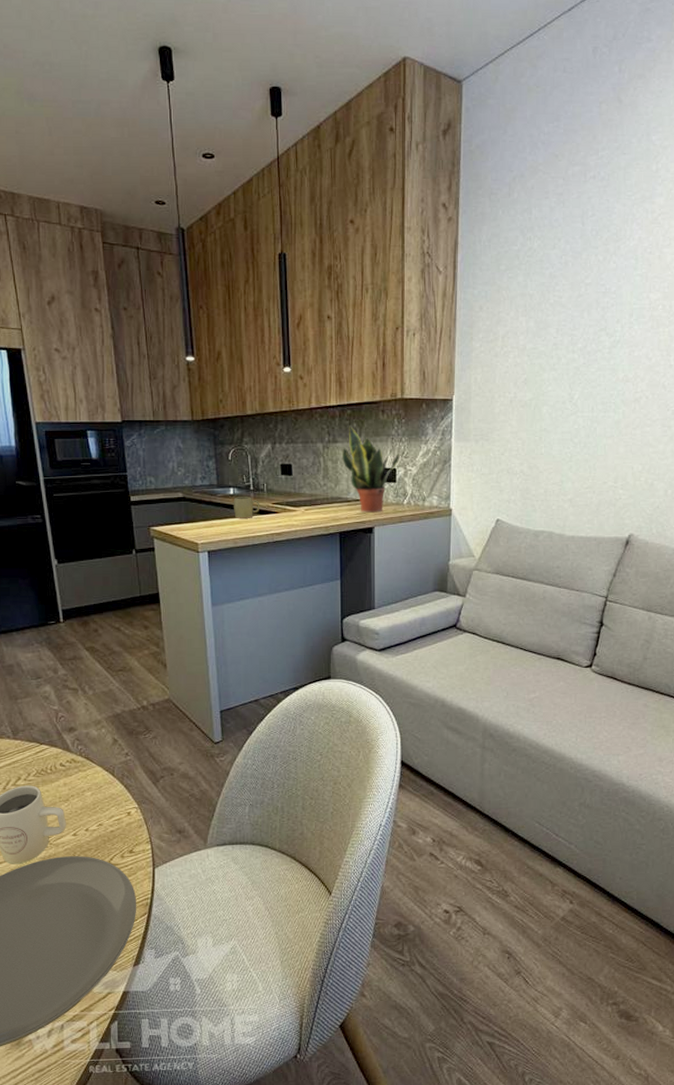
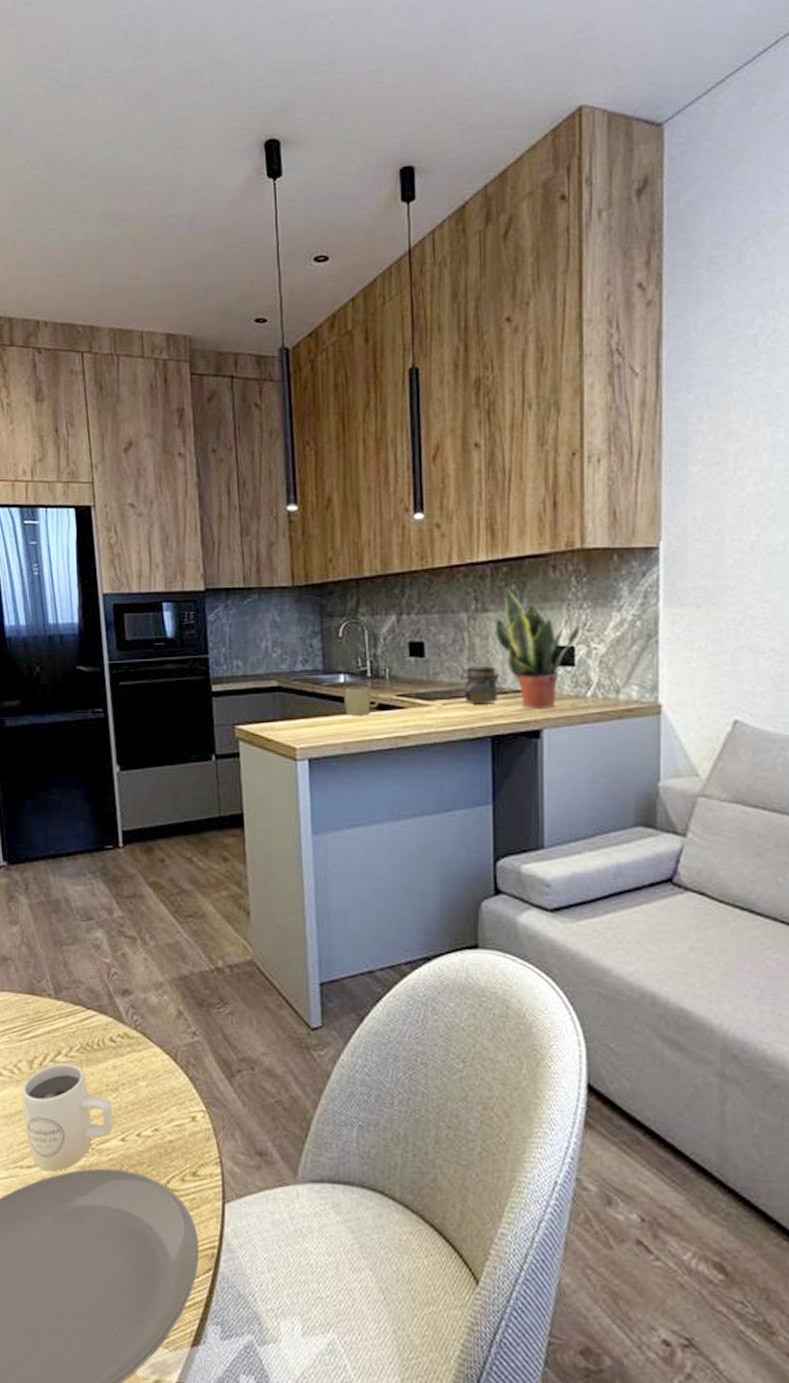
jar: none [317,482,346,510] -> present [459,666,501,704]

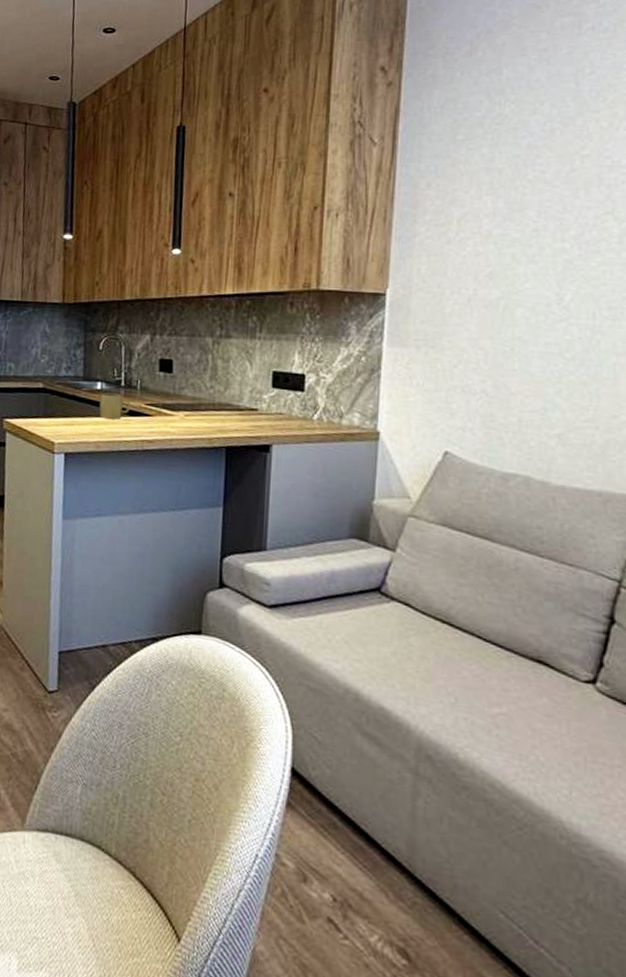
jar: present [459,666,501,704] -> none [201,384,238,419]
potted plant: present [496,587,580,709] -> none [236,318,311,428]

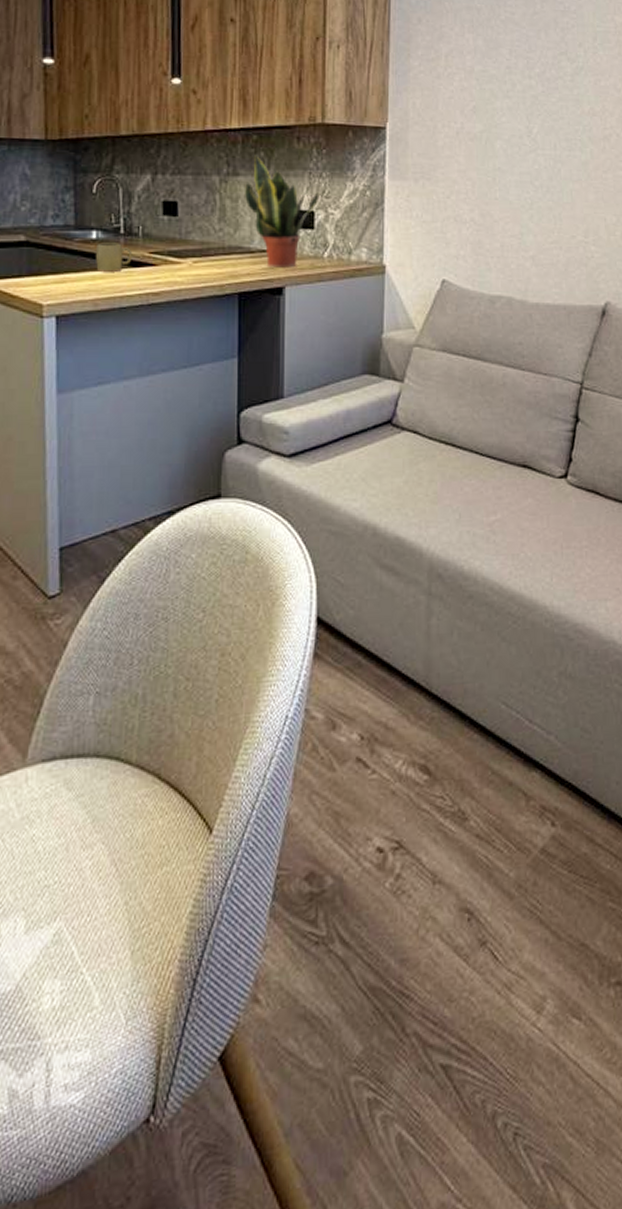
potted plant: none [236,318,311,428] -> present [245,154,320,268]

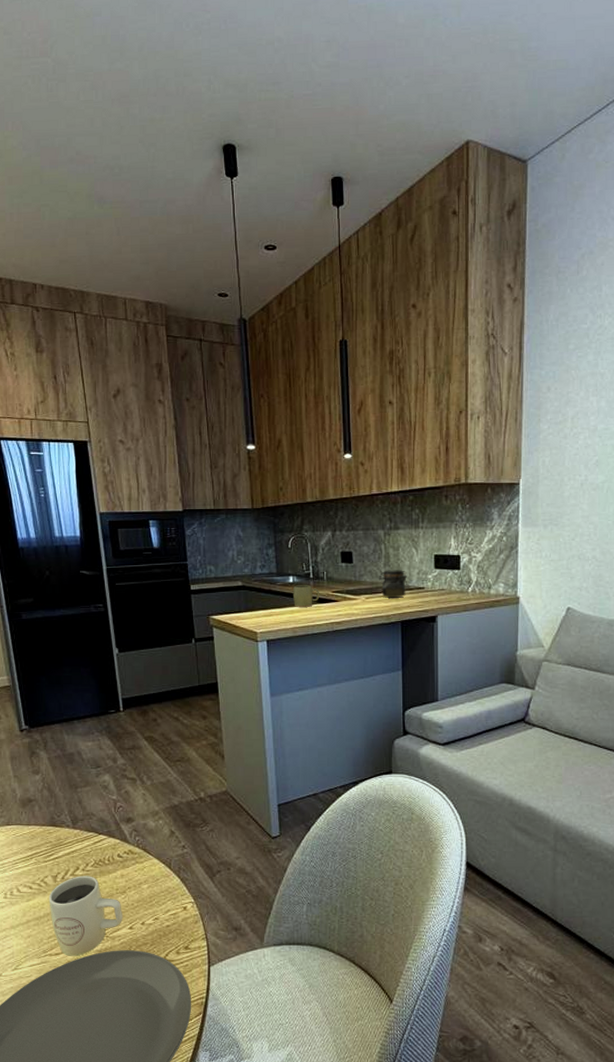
jar: none [210,227,249,263] -> present [378,570,408,598]
potted plant: present [245,154,320,268] -> none [404,511,464,601]

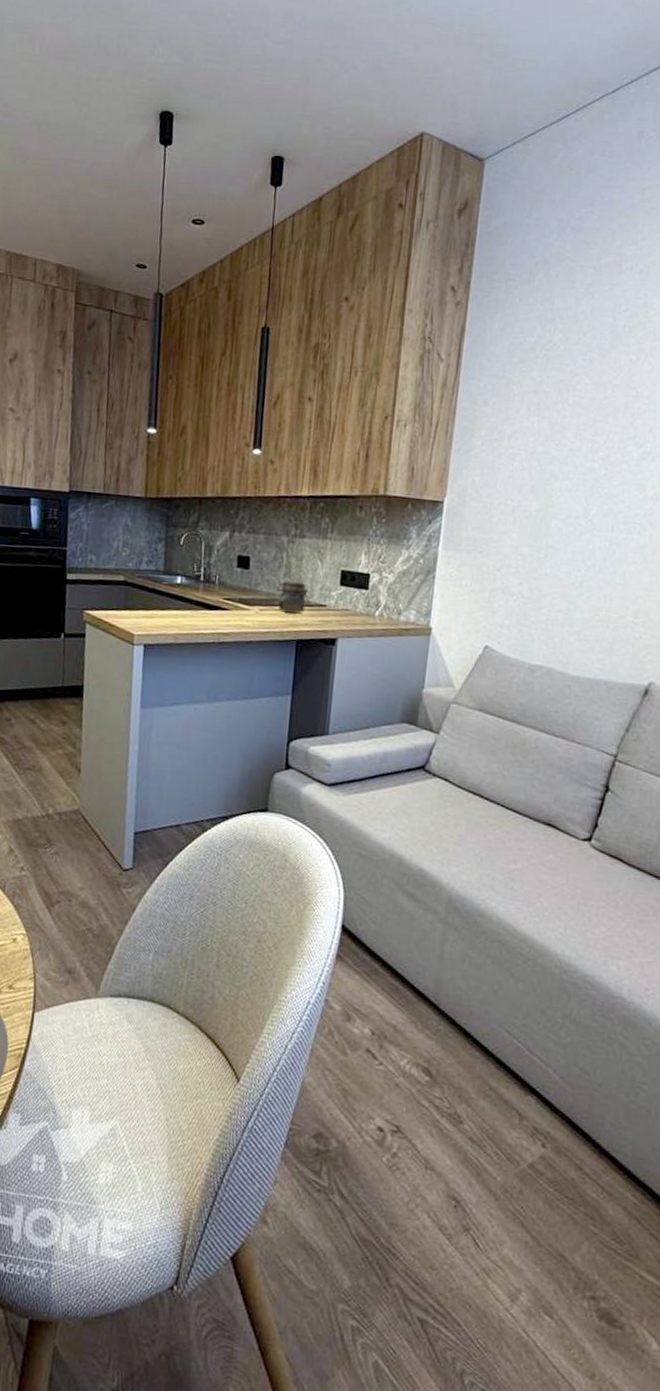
mug: present [292,585,320,607] -> none [178,587,209,613]

